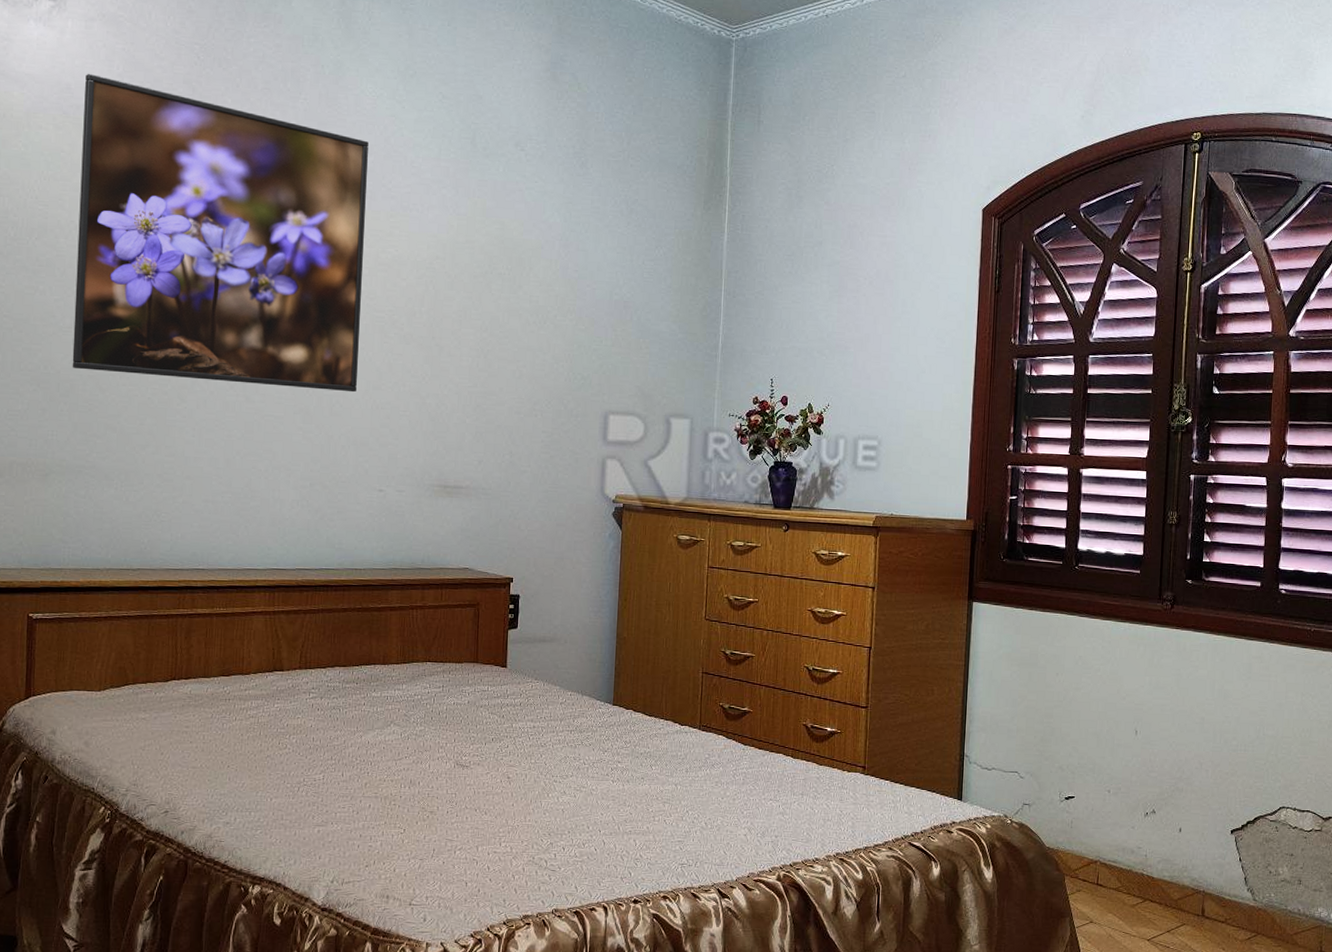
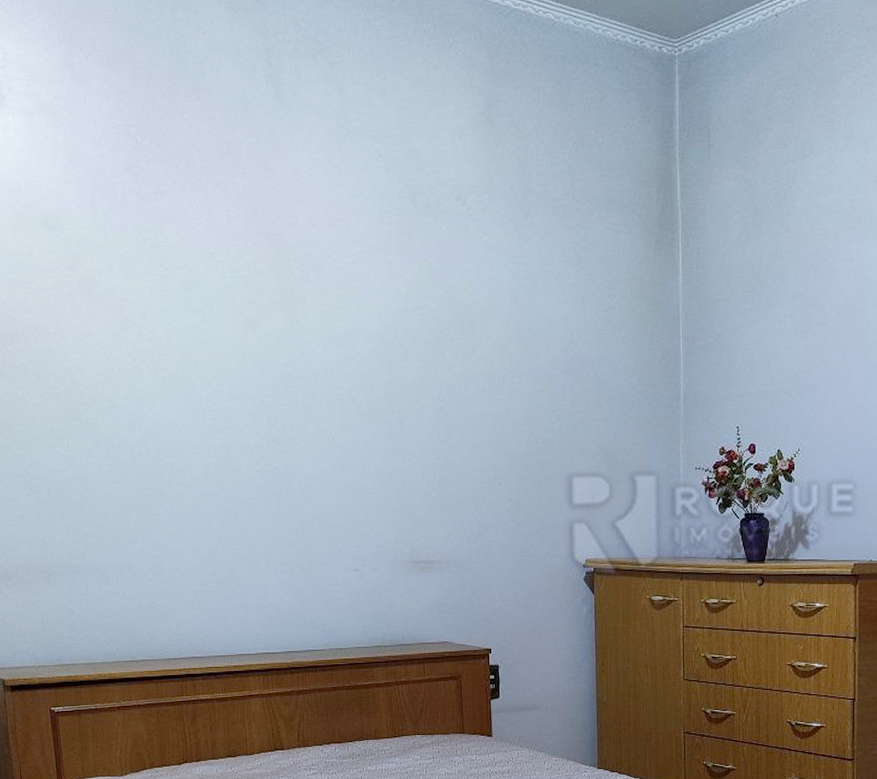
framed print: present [72,73,368,393] -> none [33,169,324,474]

